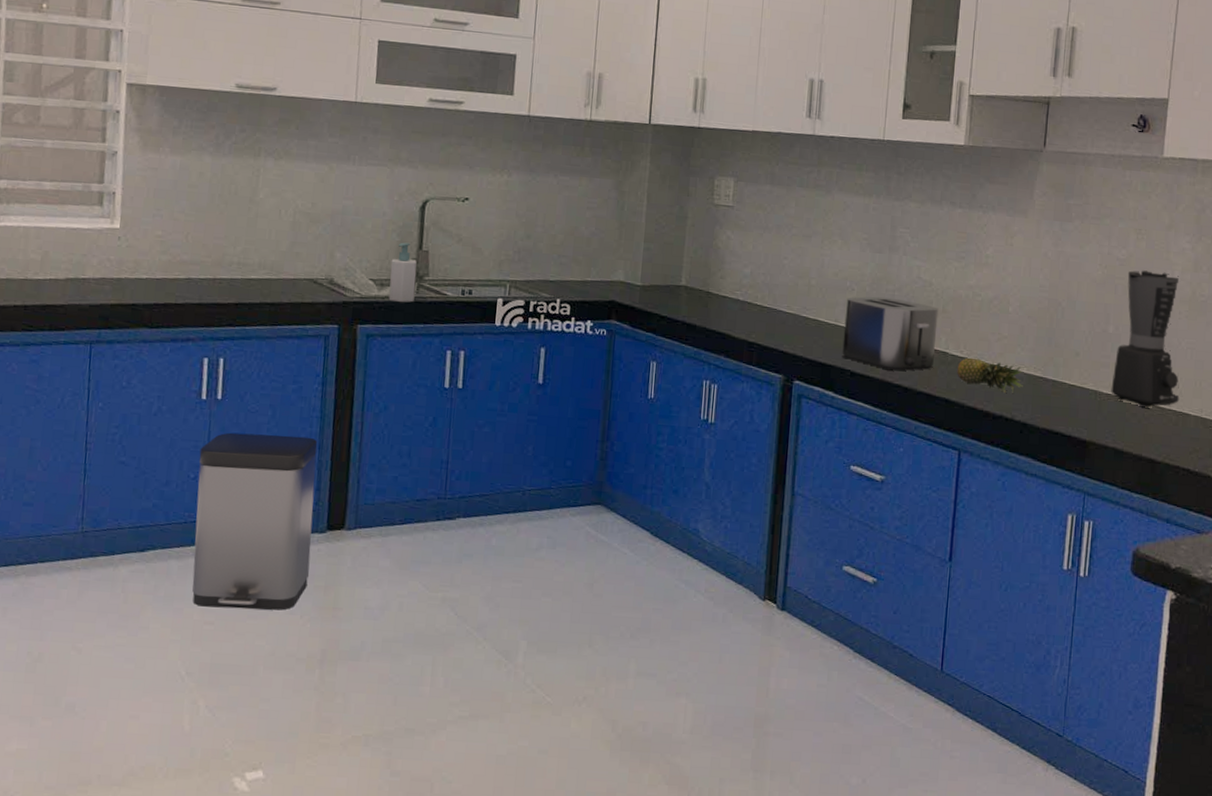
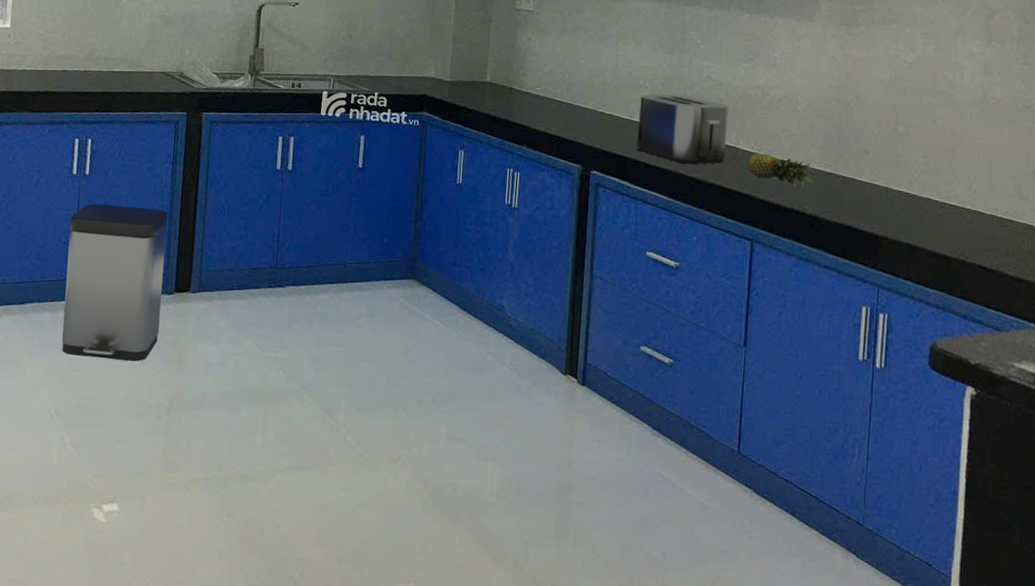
soap bottle: present [388,242,417,303] -> none [229,41,254,94]
blender: present [1111,270,1180,408] -> none [902,73,974,206]

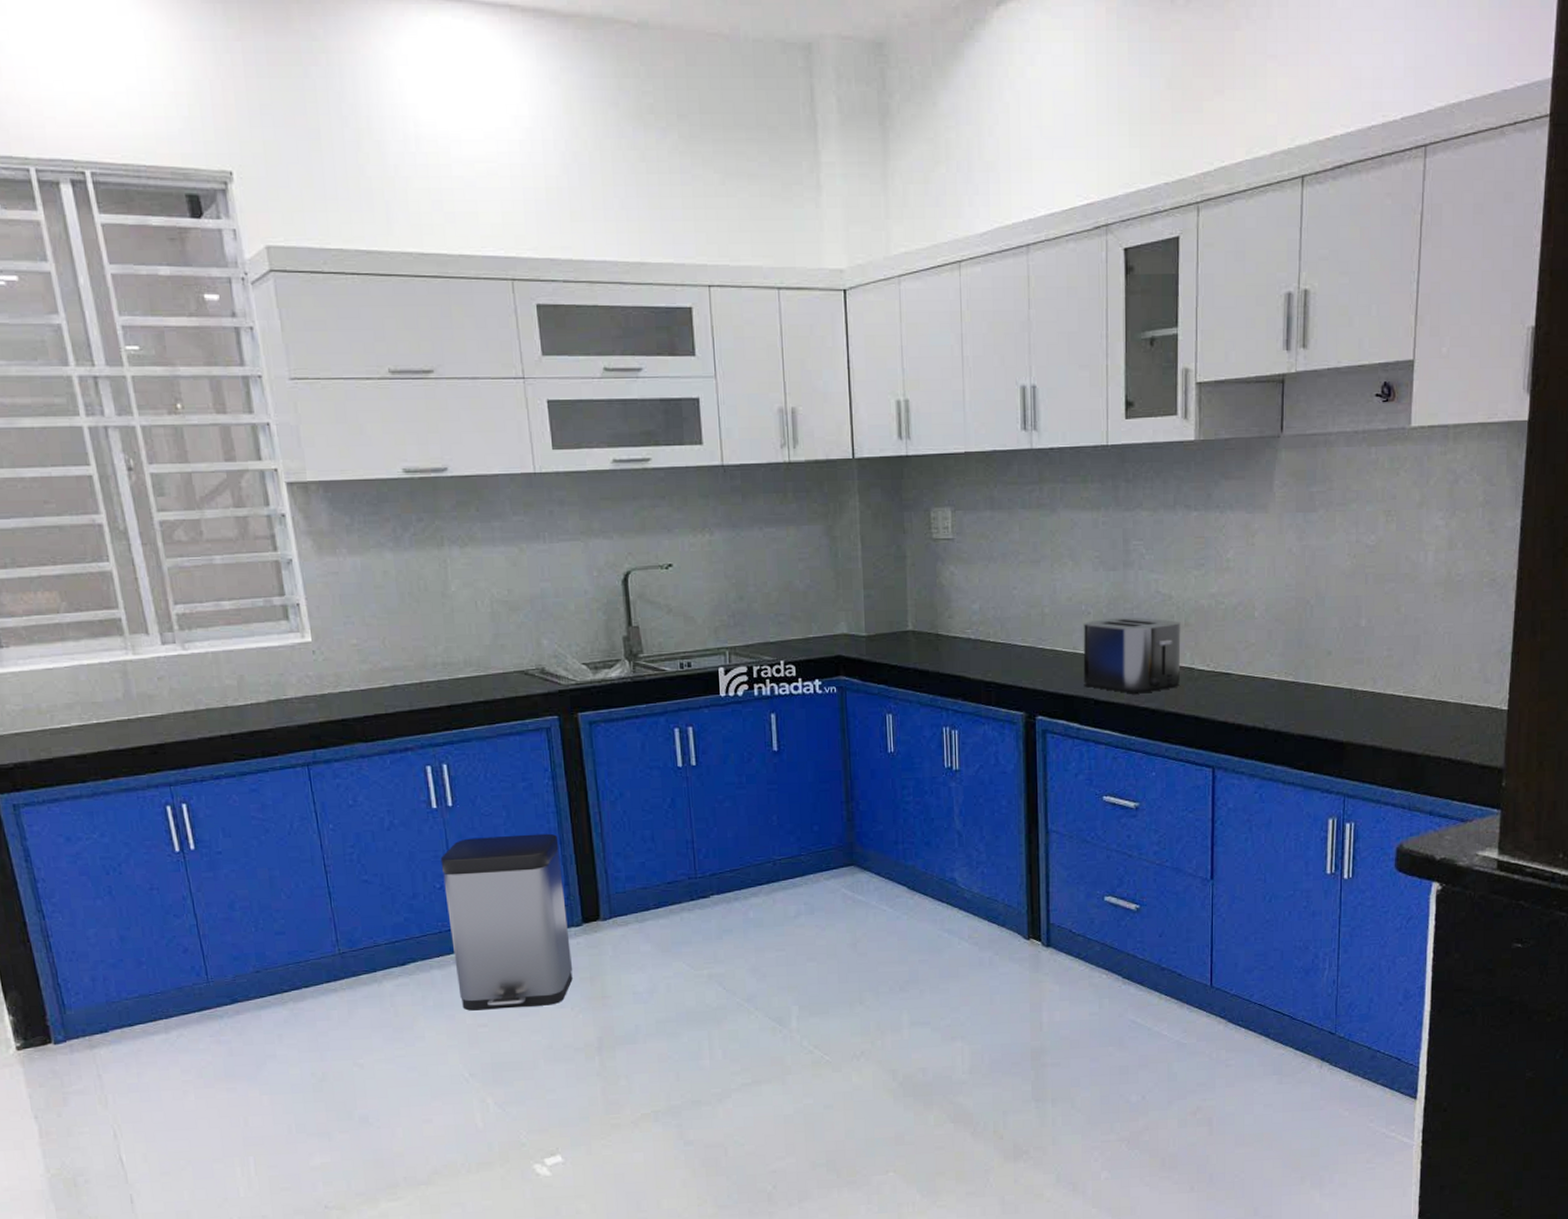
fruit: present [748,153,814,188] -> none [1205,670,1275,704]

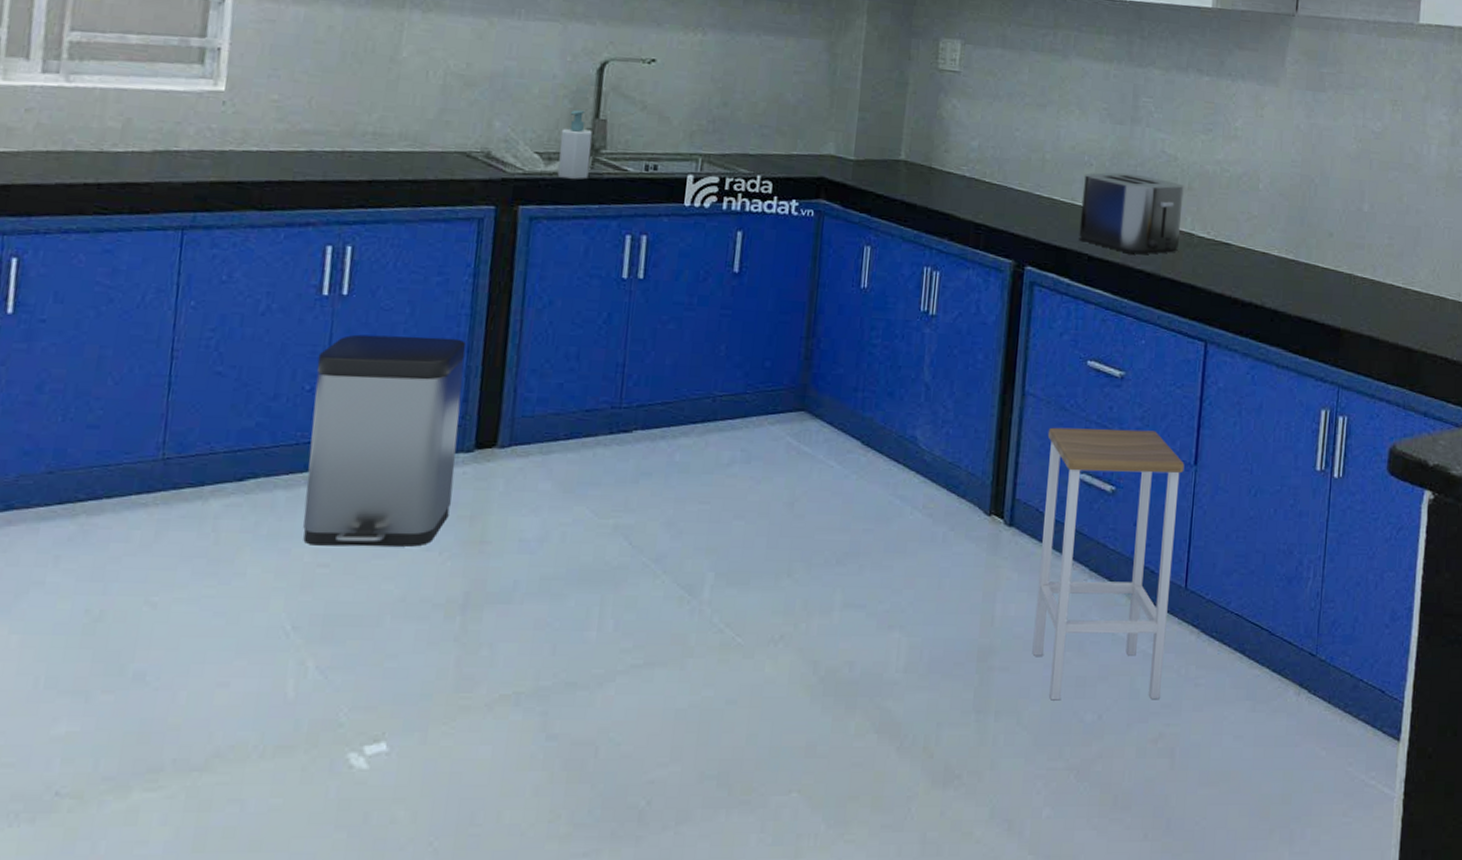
soap bottle: none [601,620,632,685] -> present [557,109,592,180]
step stool: none [1073,853,1202,1087] -> present [1032,427,1185,701]

